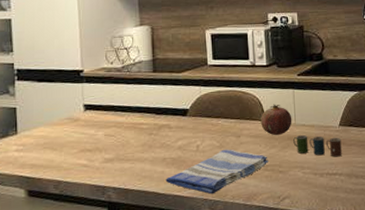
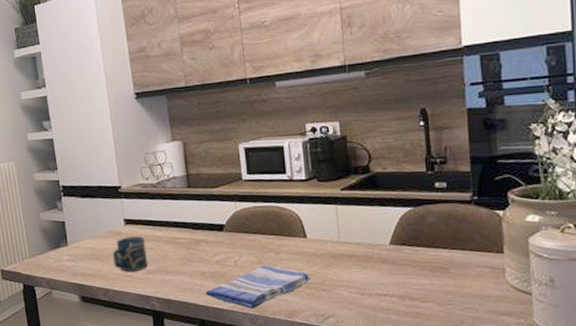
cup: none [68,122,107,161] -> present [113,236,148,272]
fruit: present [260,104,292,136] -> none [300,220,336,253]
cup: present [293,135,342,157] -> none [337,253,393,277]

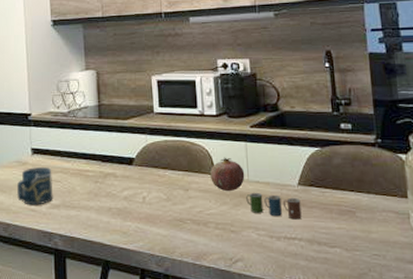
dish towel: present [205,265,311,309] -> none [111,203,220,250]
fruit: none [300,220,336,253] -> present [209,157,245,192]
cup: none [337,253,393,277] -> present [246,193,302,220]

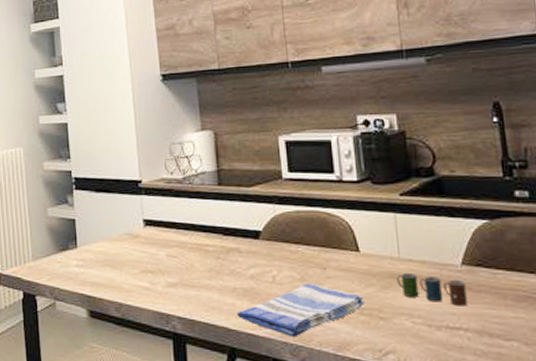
cup: present [16,167,53,205] -> none [128,241,170,284]
dish towel: none [111,203,220,250] -> present [237,283,366,338]
fruit: present [209,157,245,192] -> none [351,230,395,272]

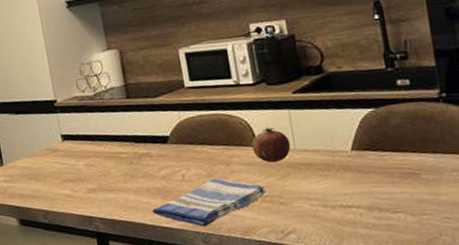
fruit: none [351,230,395,272] -> present [251,127,291,163]
cup: present [397,273,468,306] -> none [294,162,358,187]

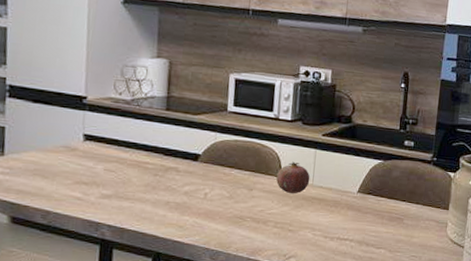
dish towel: present [152,178,267,227] -> none [166,200,280,245]

